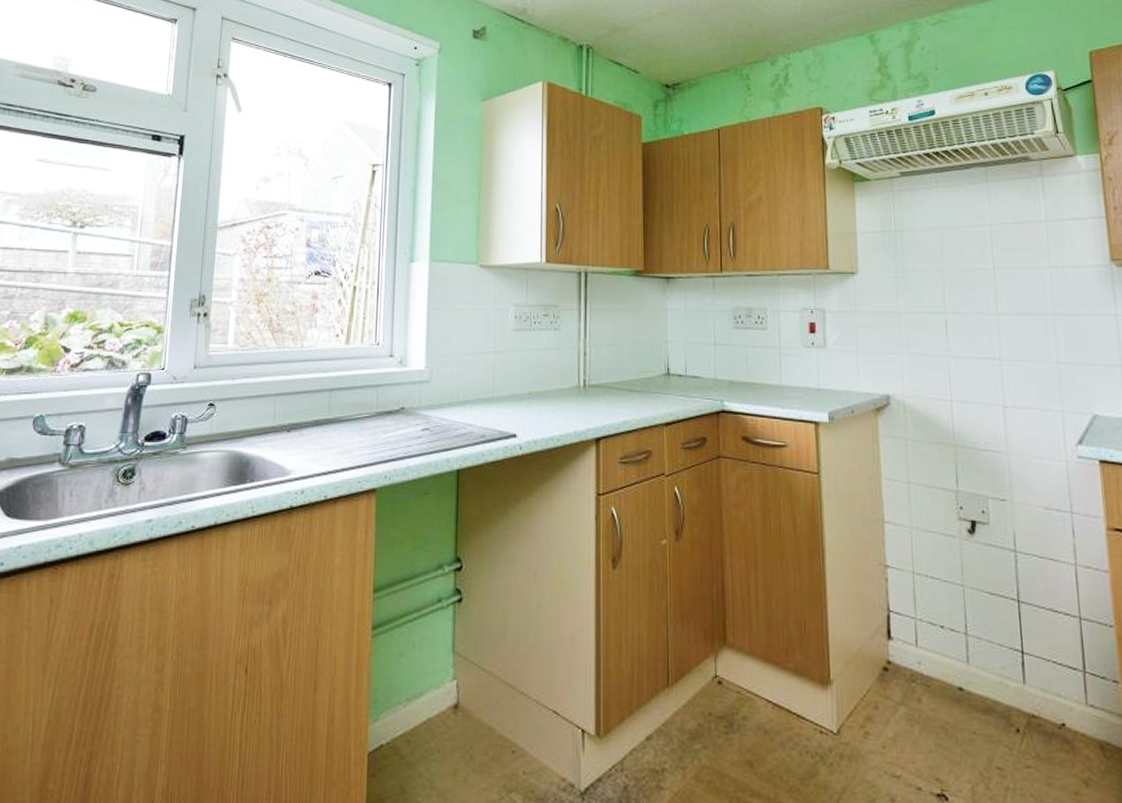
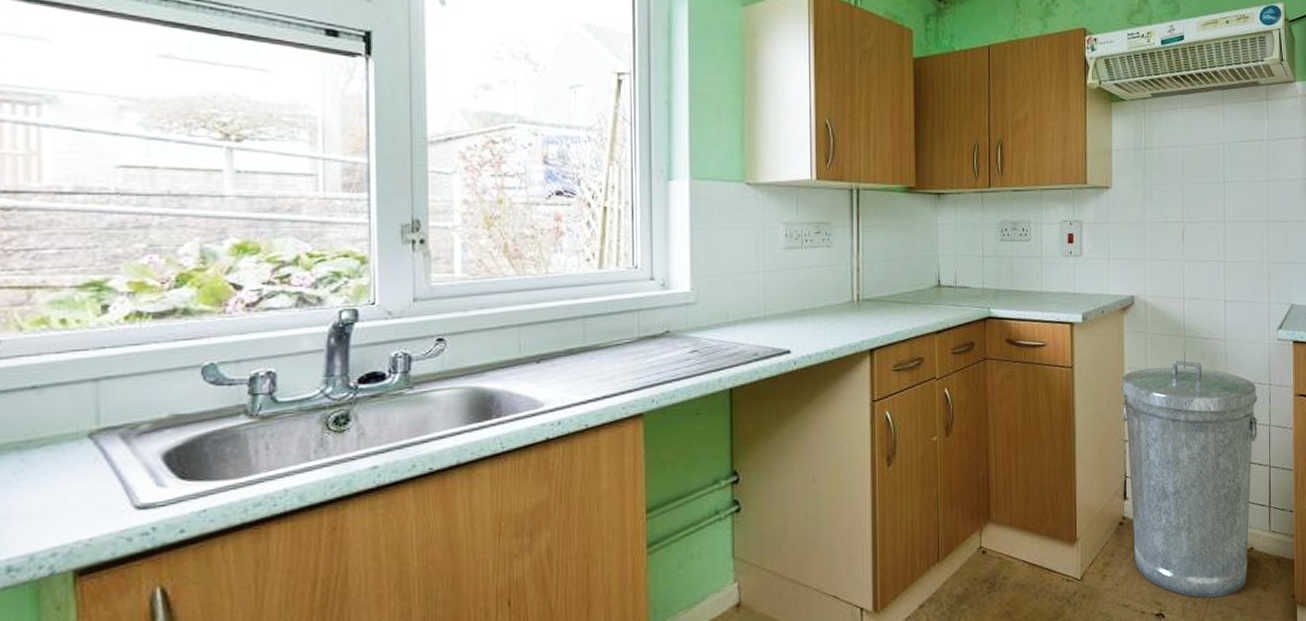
trash can: none [879,475,1060,785] -> present [1122,360,1258,598]

